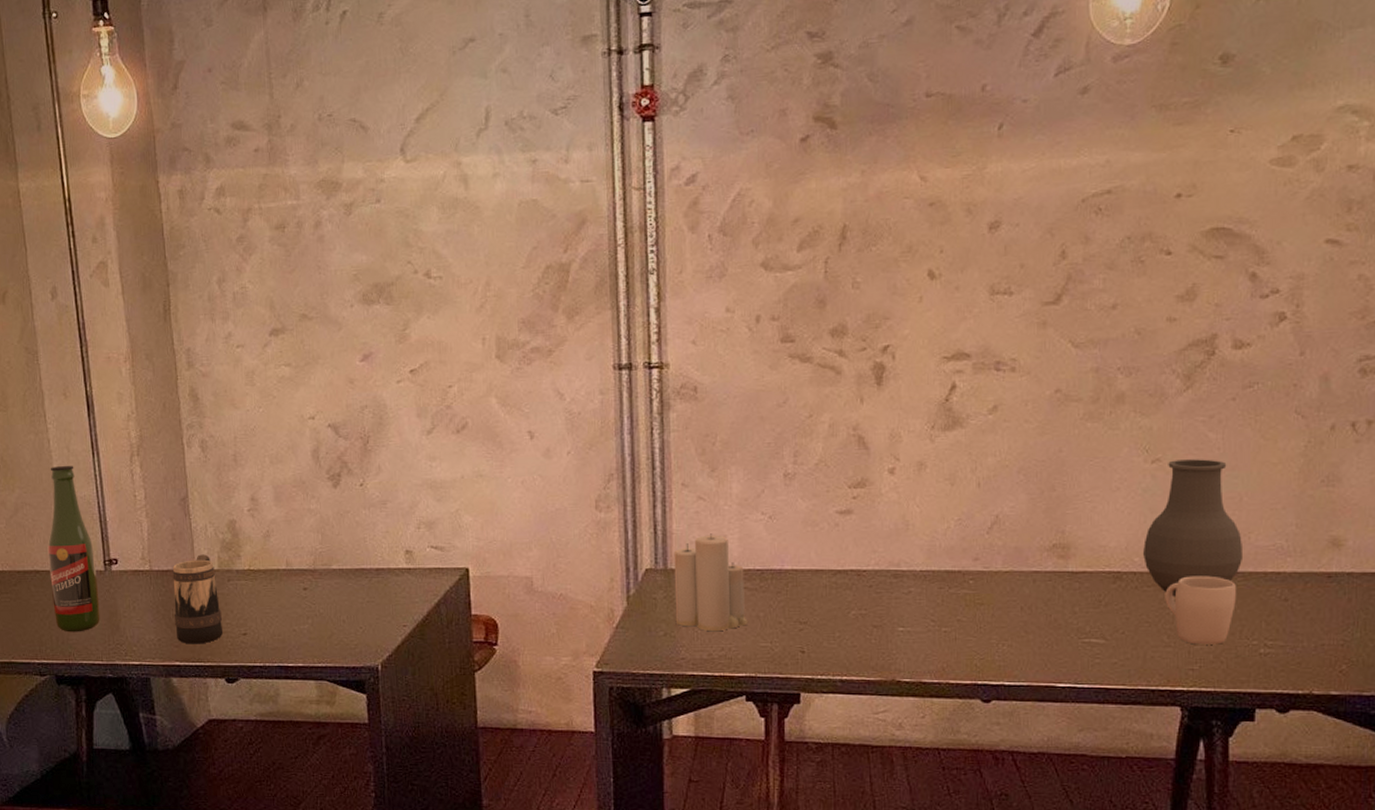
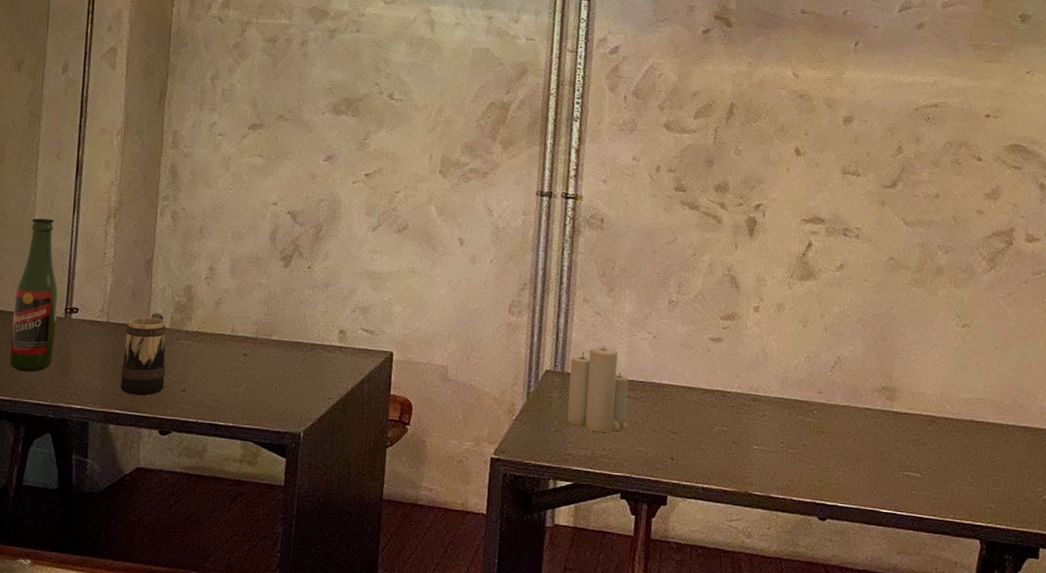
vase: present [1143,459,1244,597] -> none [954,326,1032,443]
mug: present [1165,575,1236,645] -> none [969,426,1025,488]

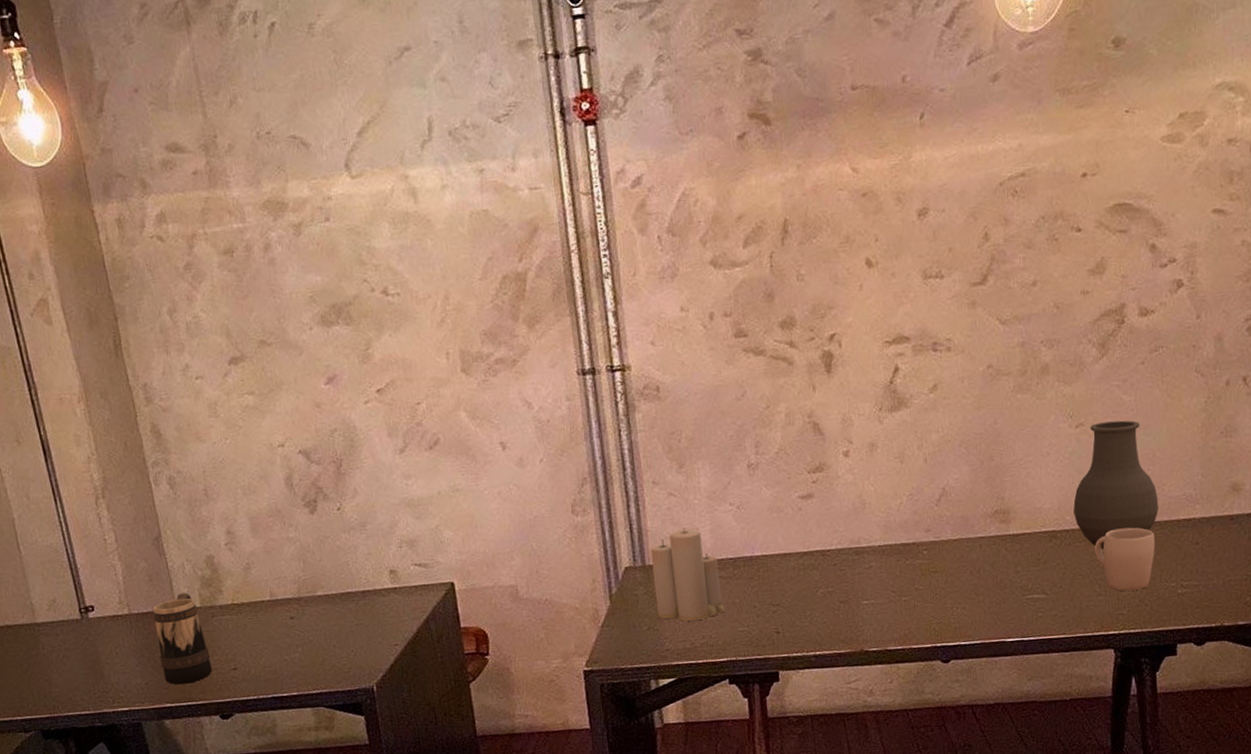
beer bottle: present [9,218,59,373] -> none [10,514,82,686]
vase: none [954,326,1032,443] -> present [1073,420,1159,550]
mug: none [969,426,1025,488] -> present [1094,527,1155,592]

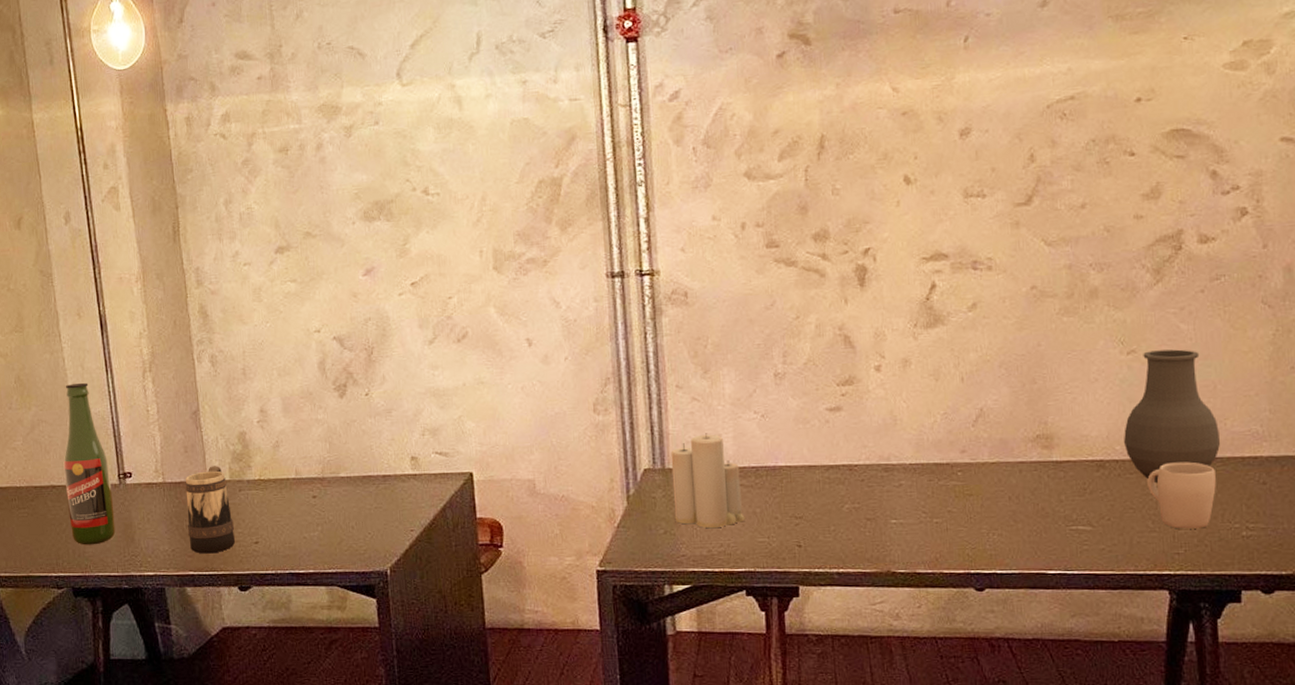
beer bottle: none [10,514,82,686] -> present [63,382,116,545]

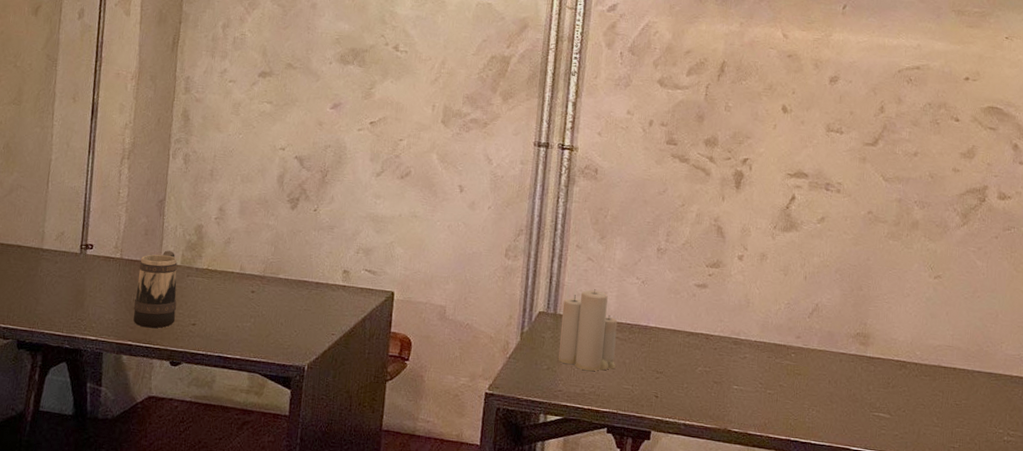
beer bottle: present [63,382,116,545] -> none [27,158,75,305]
vase: present [1124,349,1221,484] -> none [923,278,997,387]
mug: present [1147,461,1216,529] -> none [937,371,990,429]

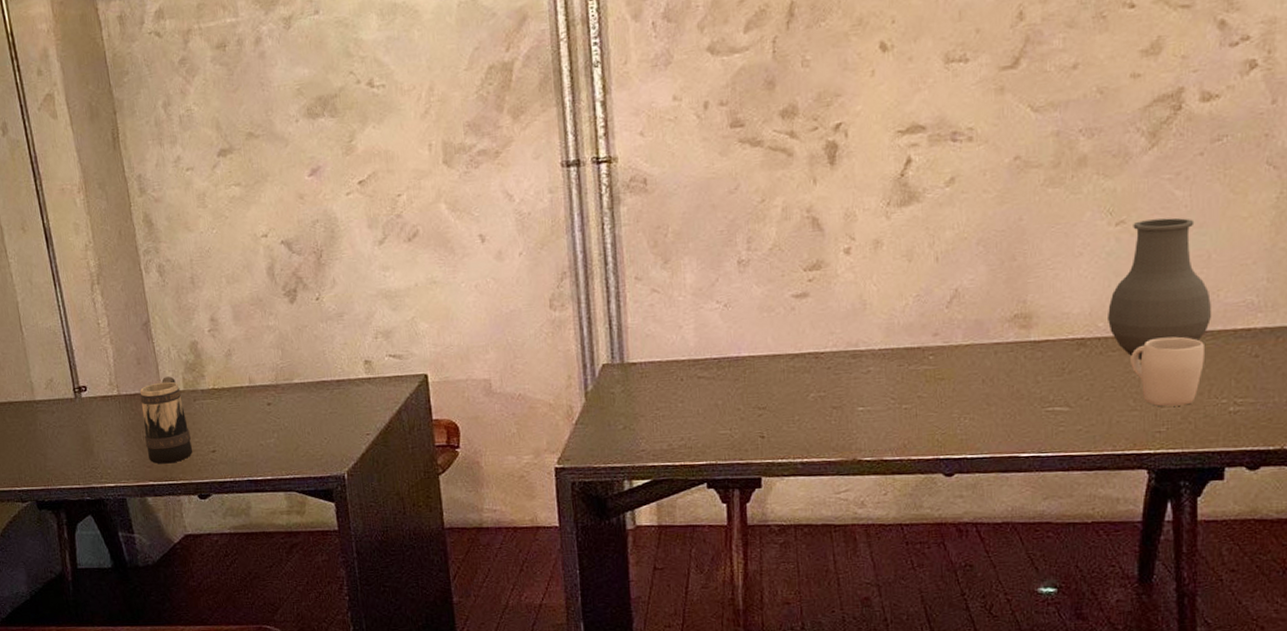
candle: present [558,289,618,372] -> none [630,325,707,423]
vase: none [923,278,997,387] -> present [1108,217,1212,361]
mug: none [937,371,990,429] -> present [1130,336,1204,407]

